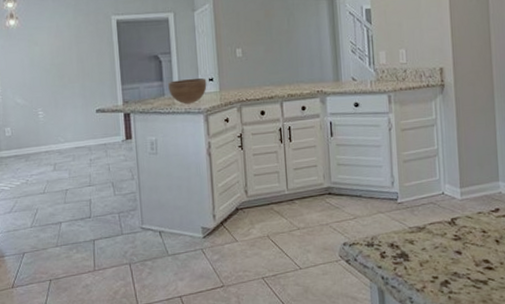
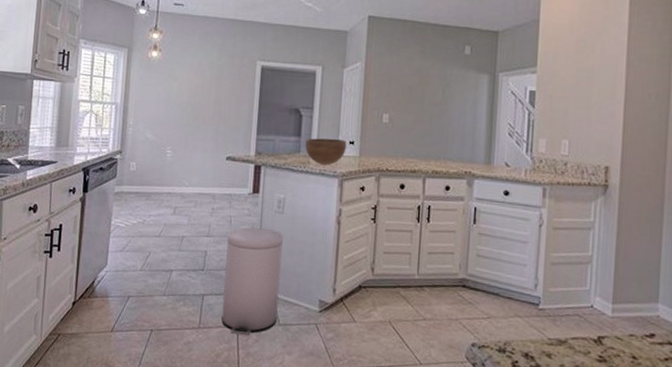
pedal bin: none [108,170,166,271] -> present [221,227,283,336]

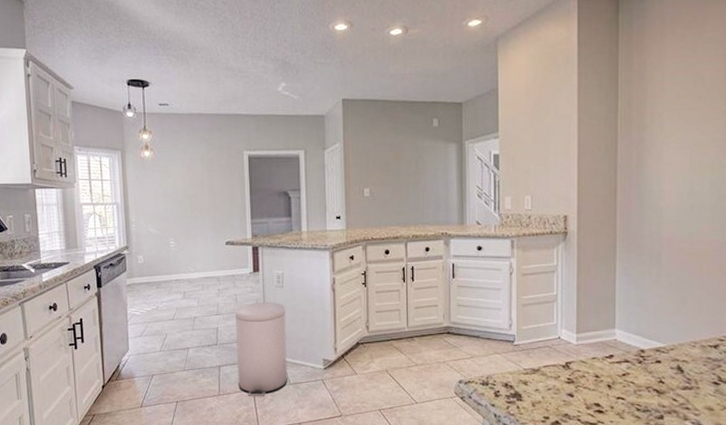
bowl: present [305,138,347,166] -> none [296,215,334,241]

